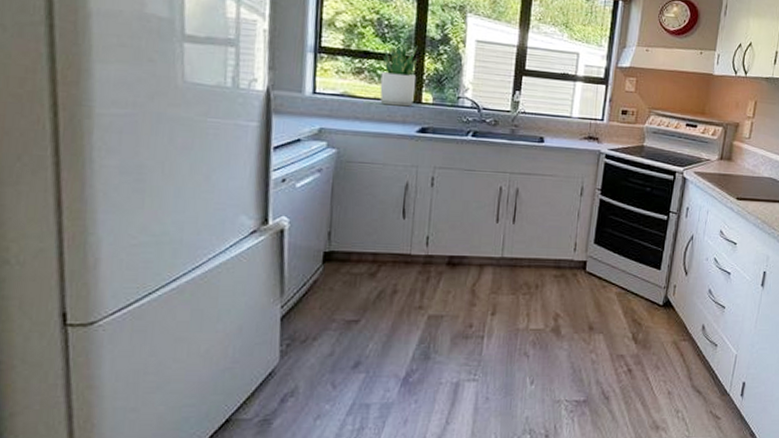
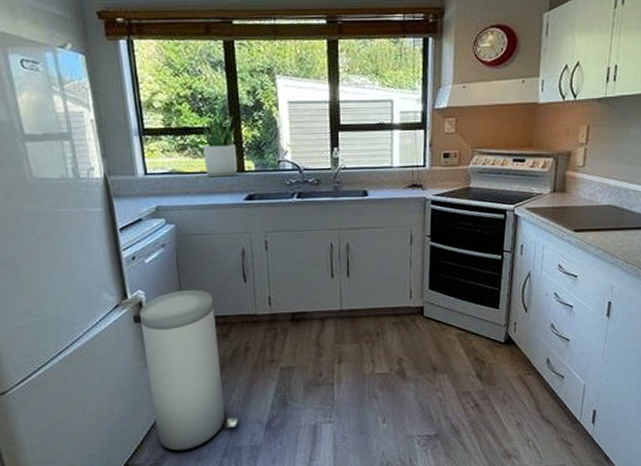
pedal bin: none [269,220,373,408] -> present [132,289,239,453]

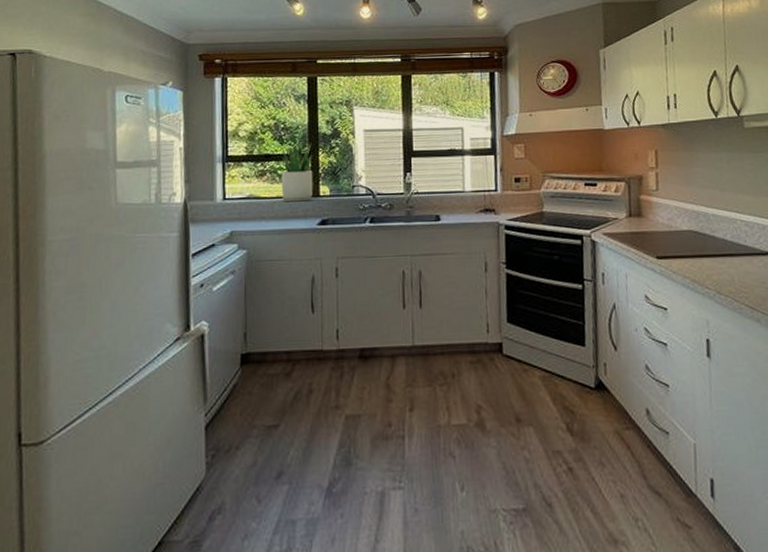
pedal bin: present [132,289,239,453] -> none [192,320,296,527]

